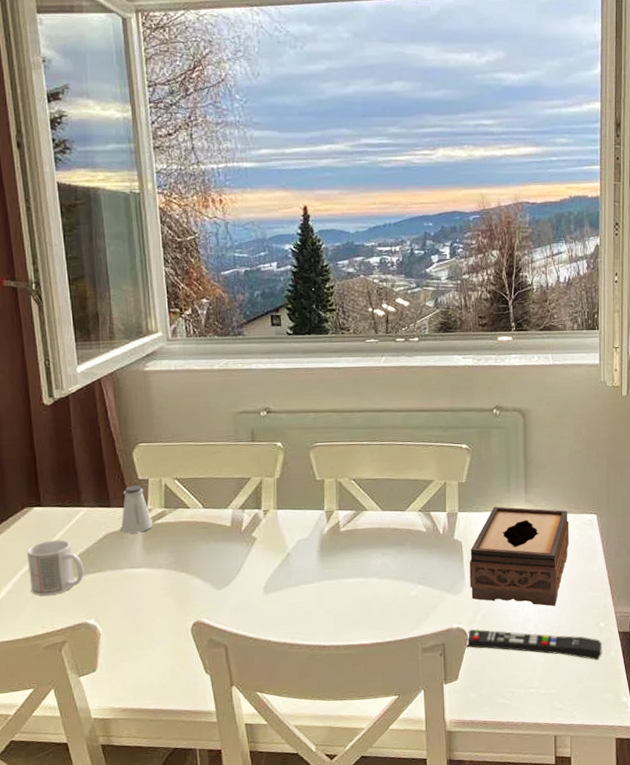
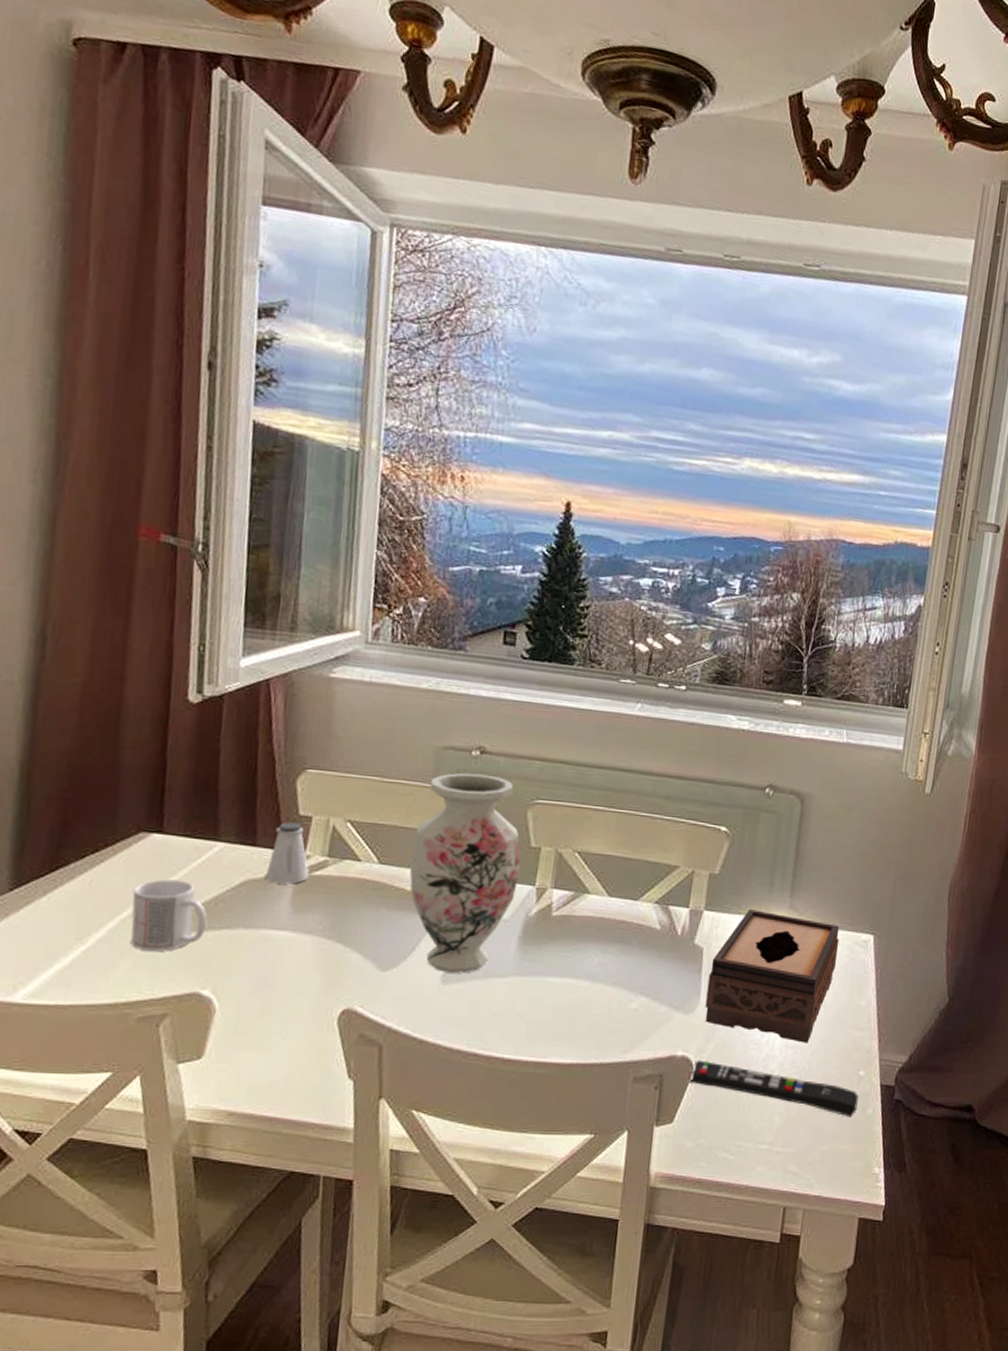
vase: none [226,429,311,585] -> present [409,773,521,974]

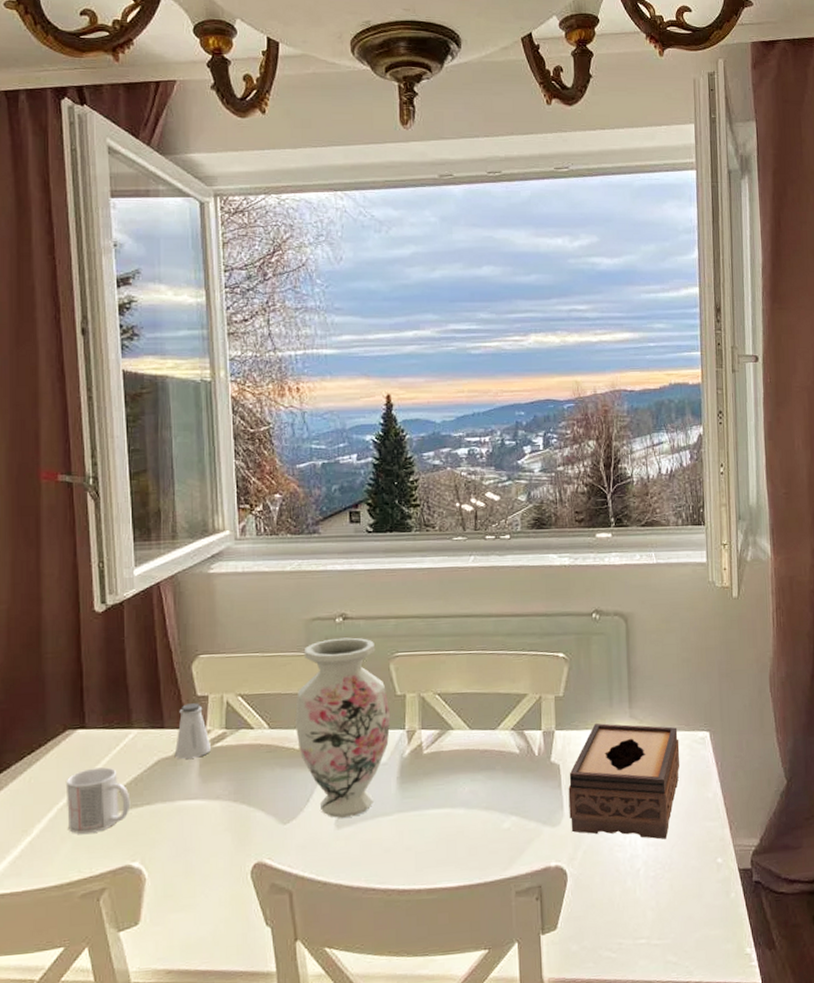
remote control: present [688,1059,859,1117] -> none [564,867,721,904]

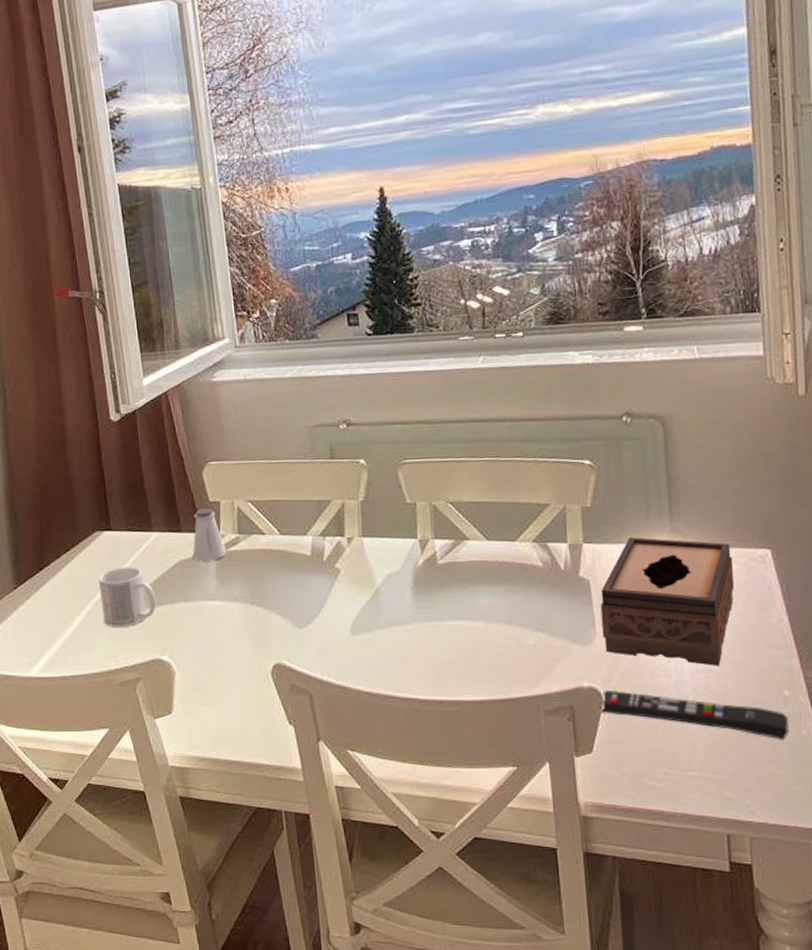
vase: present [295,637,391,818] -> none [304,444,402,625]
remote control: none [564,867,721,904] -> present [599,689,789,740]

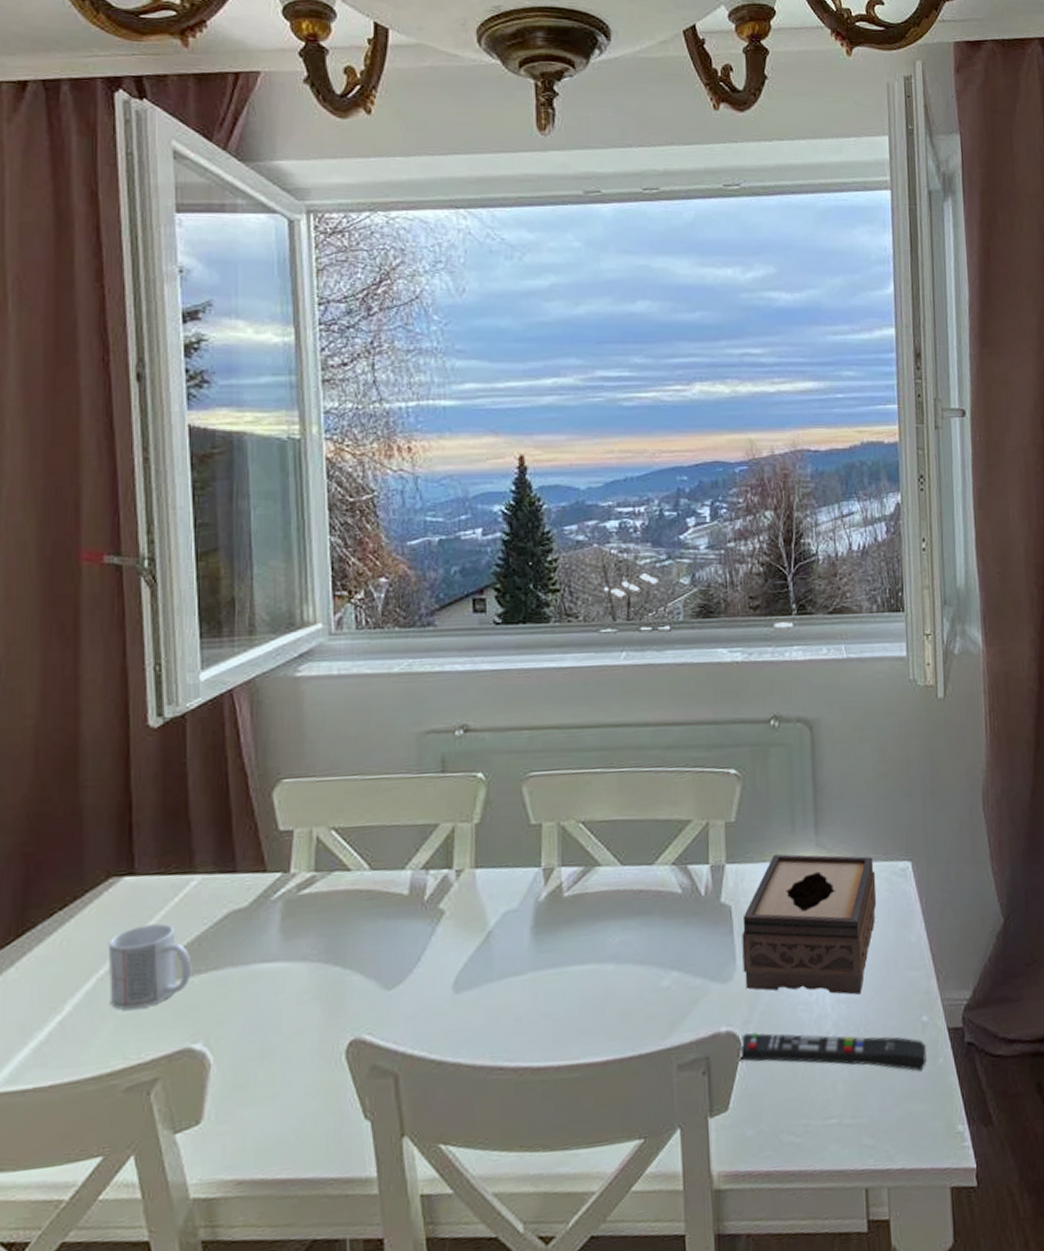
saltshaker: present [192,508,227,562] -> none [249,839,297,911]

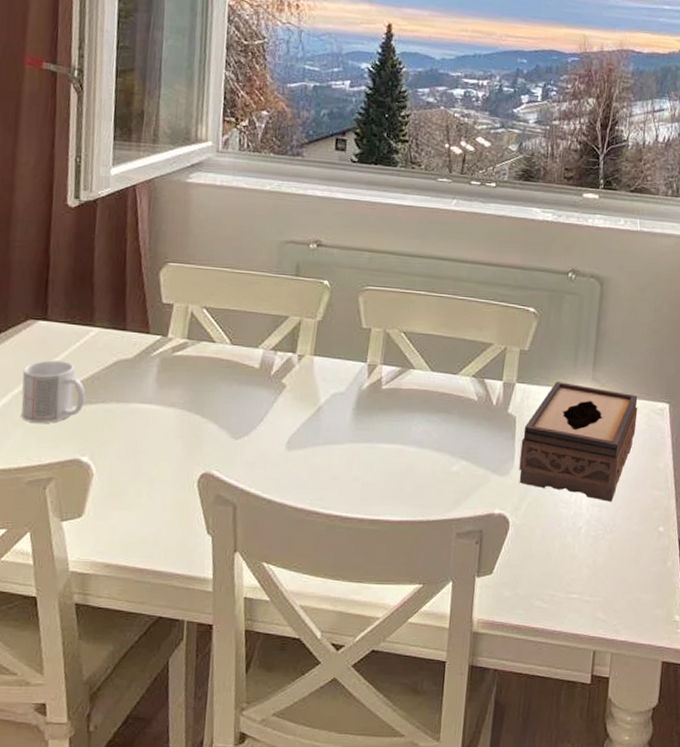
remote control: present [737,1032,927,1072] -> none [505,517,659,569]

